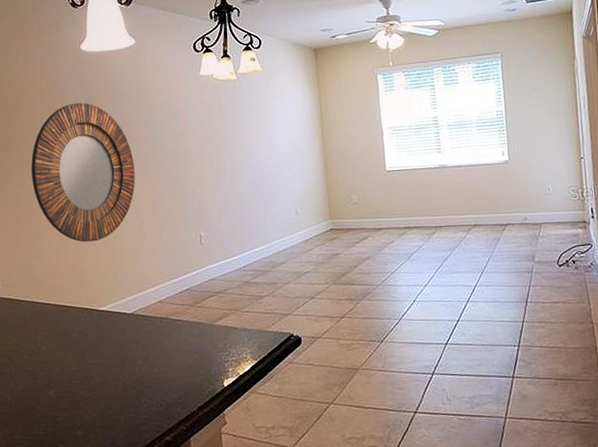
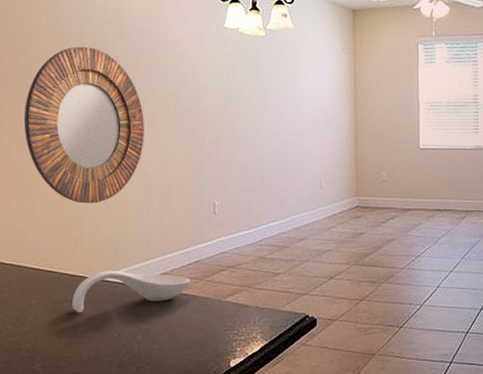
spoon rest: none [79,301,183,342] -> present [72,270,190,312]

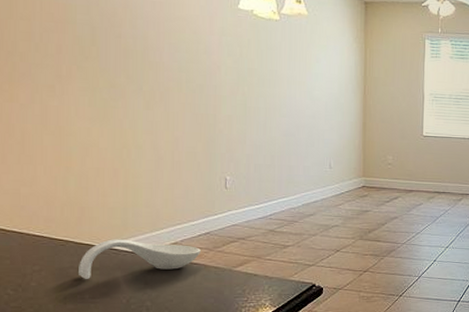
home mirror: present [23,46,144,204] -> none [24,15,155,174]

